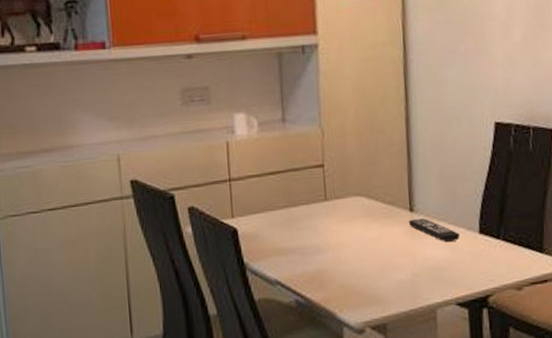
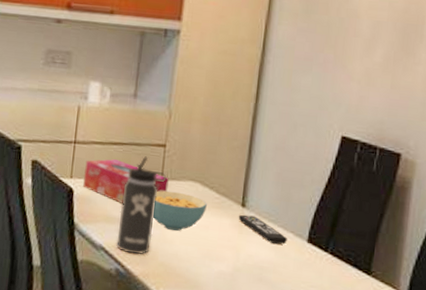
tissue box: none [245,189,334,233] -> present [83,159,169,204]
thermos bottle: none [288,180,331,282] -> present [116,156,167,255]
cereal bowl: none [322,209,376,250] -> present [153,190,207,231]

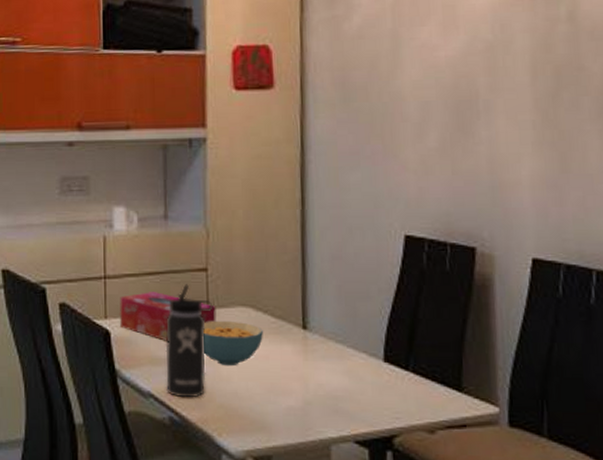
remote control: present [238,214,288,245] -> none [300,338,362,369]

